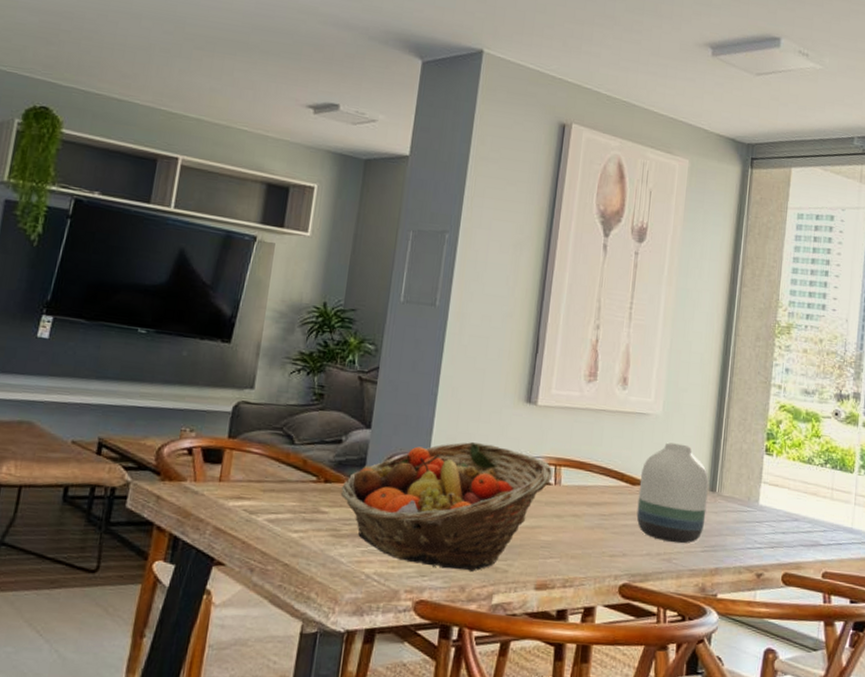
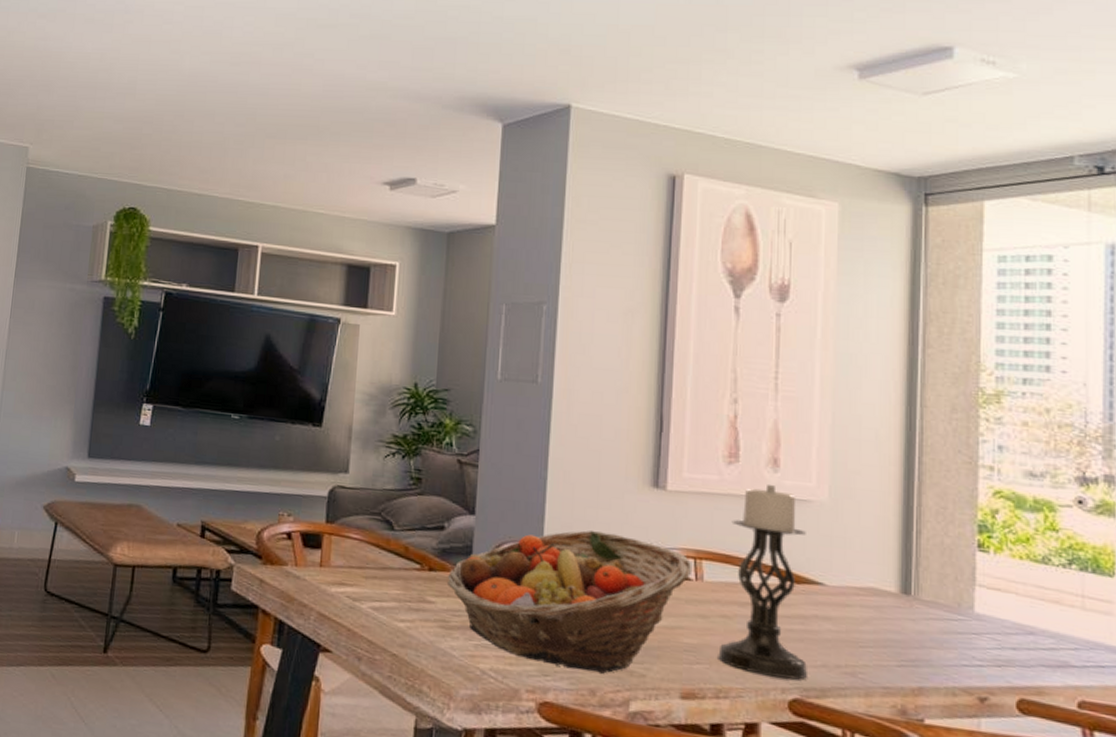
candle holder: none [567,400,643,568] -> present [718,485,807,680]
vase: present [636,442,709,544] -> none [804,534,900,656]

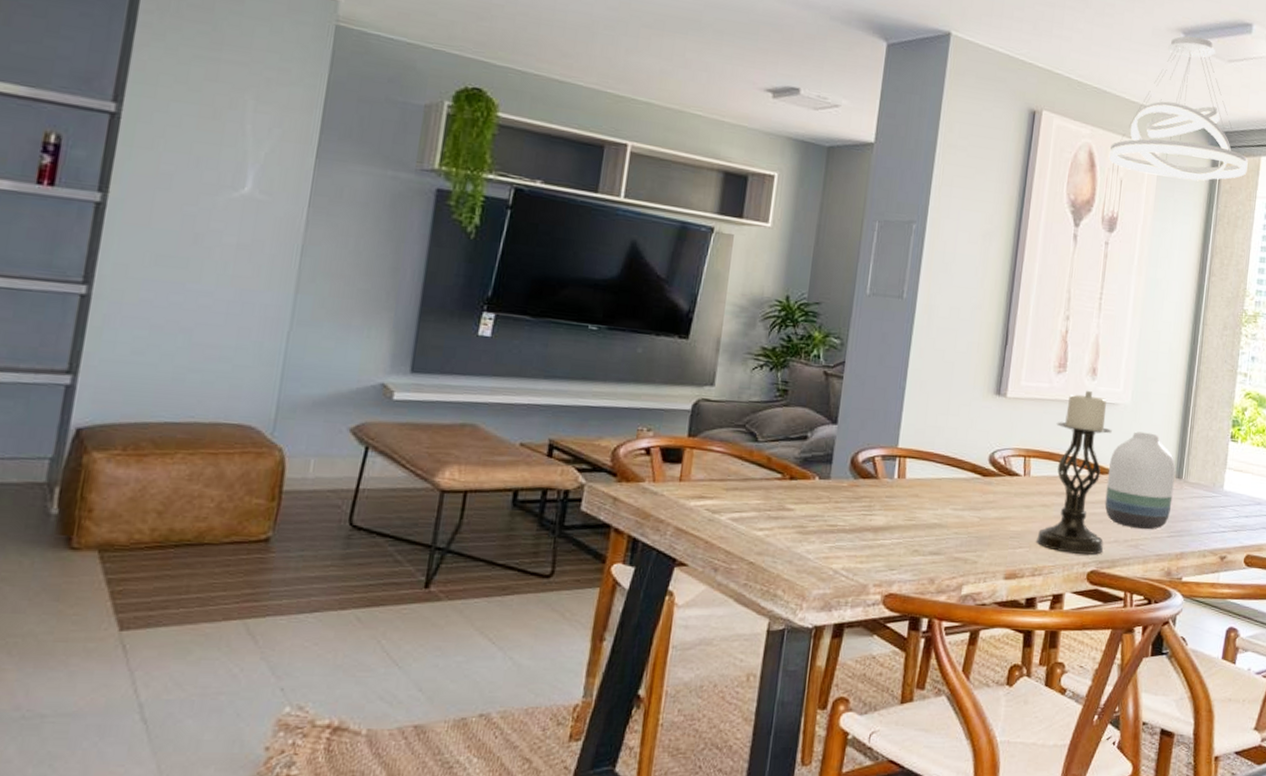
fruit basket: present [446,530,693,674] -> none [806,434,1023,563]
pendant light: none [771,71,965,237] -> present [1108,36,1248,182]
vase: none [804,534,900,656] -> present [1104,431,1176,530]

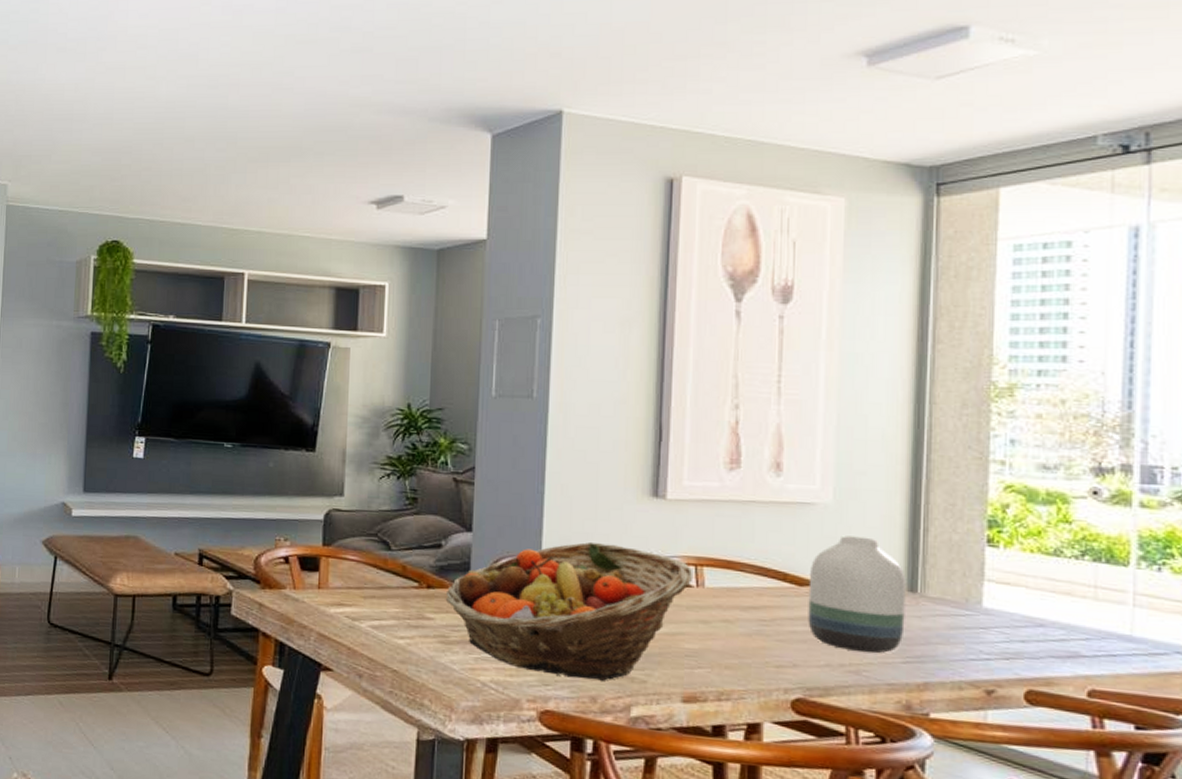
fruit basket: none [806,434,1023,563] -> present [445,541,693,681]
candle holder: present [1036,391,1112,555] -> none [719,489,810,680]
pendant light: present [1108,36,1248,182] -> none [774,57,979,230]

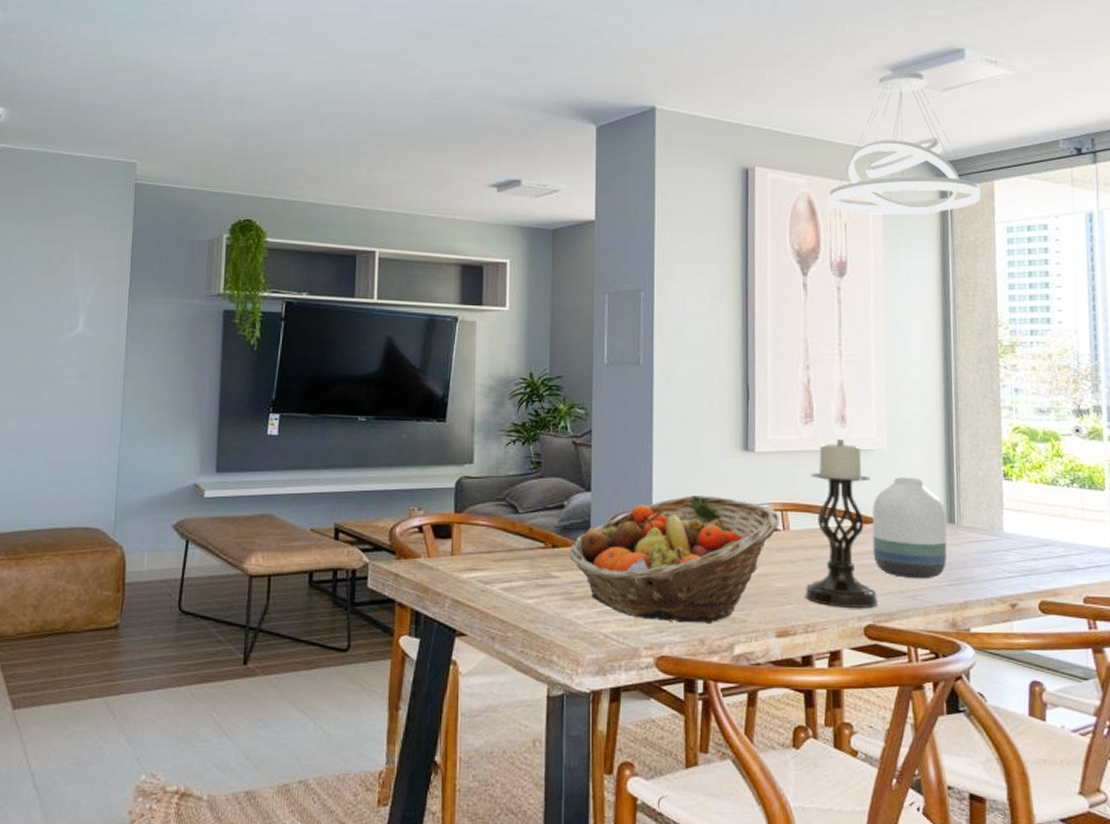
candle holder: none [719,489,810,680] -> present [805,439,877,608]
pendant light: none [774,57,979,230] -> present [829,71,981,215]

